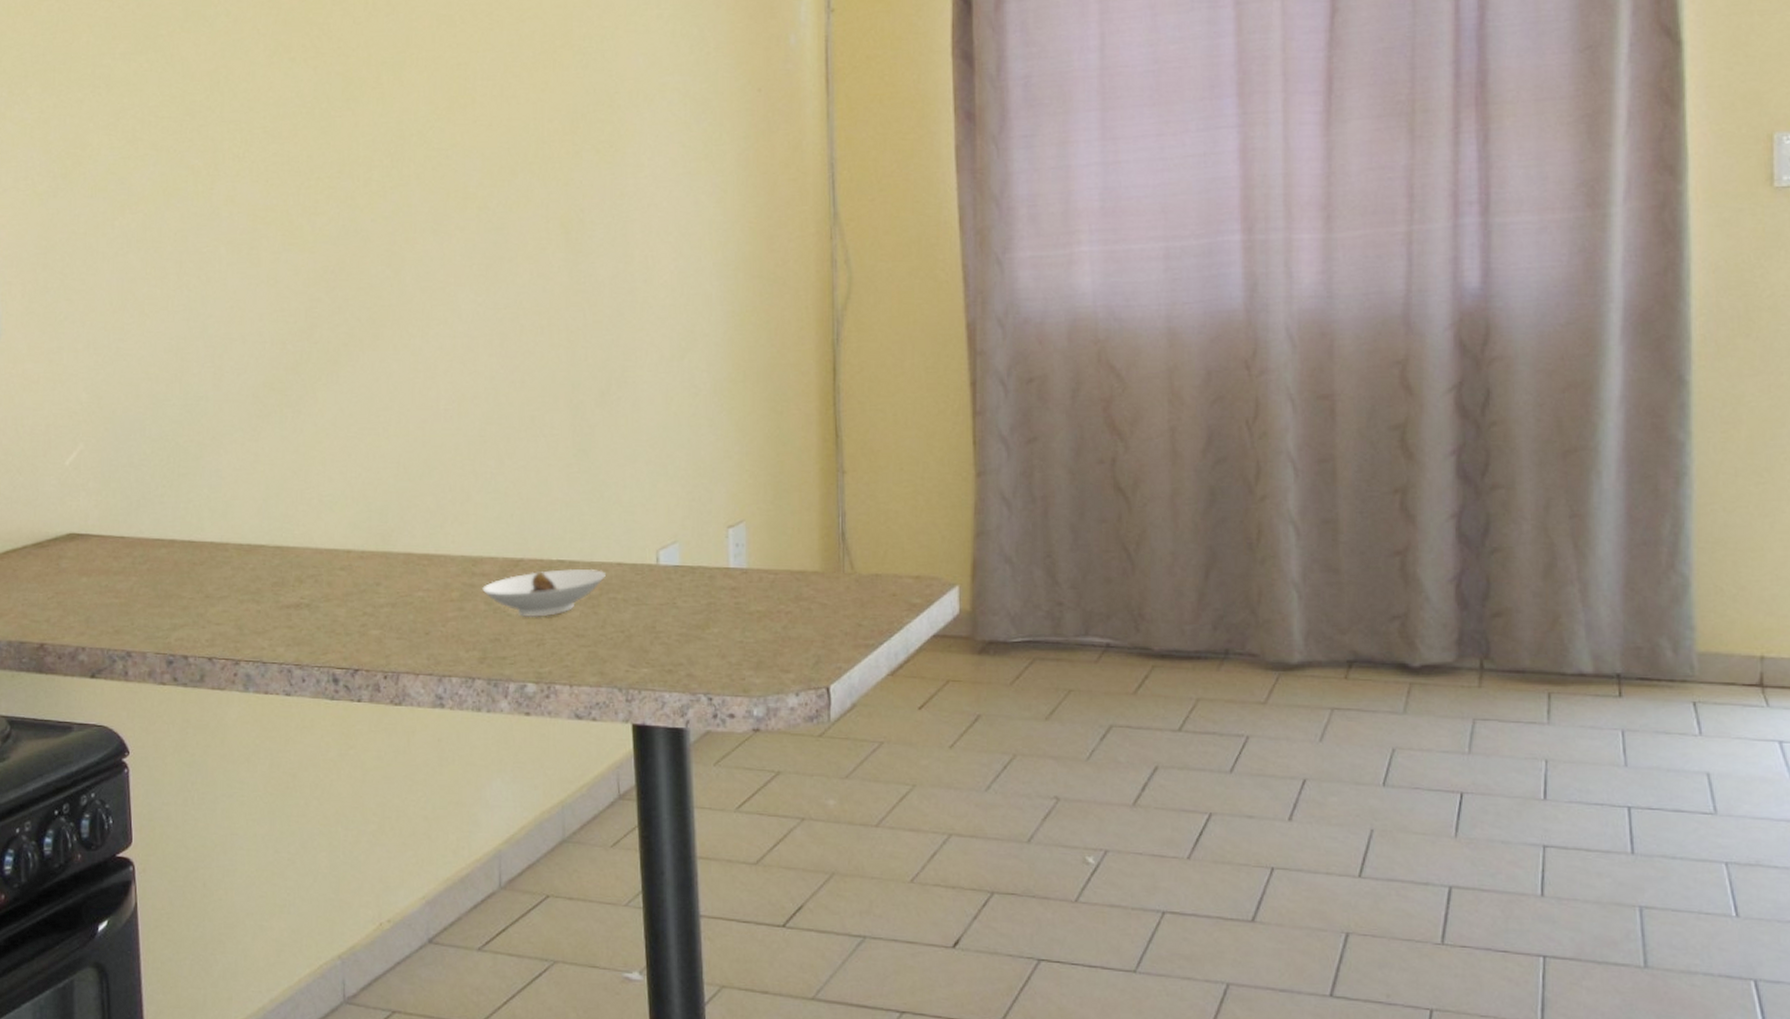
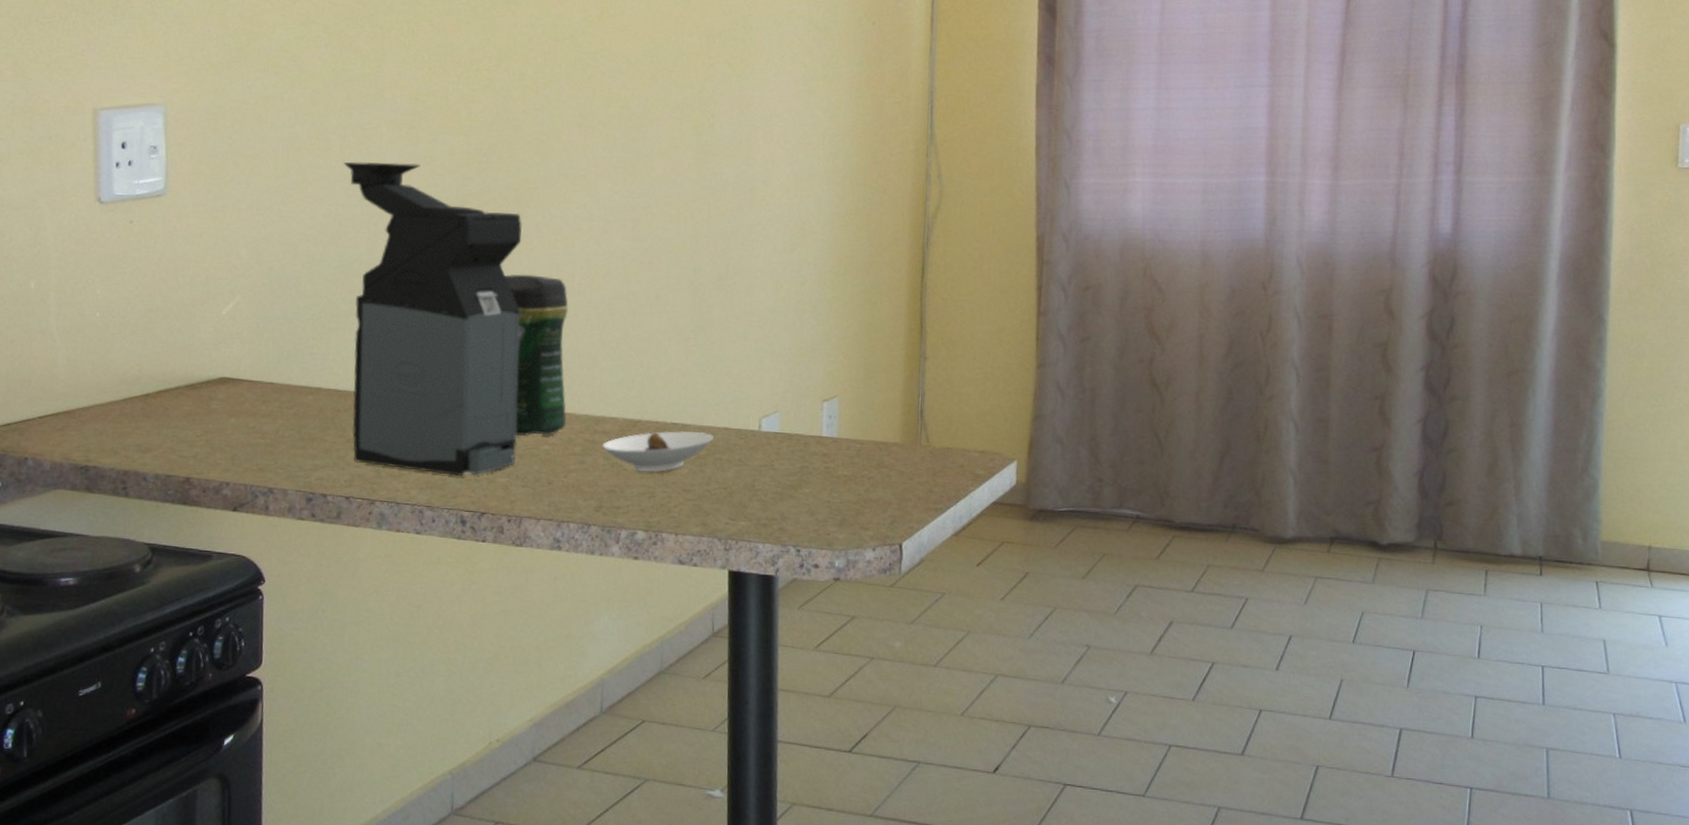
coffee maker: none [181,287,388,630] -> present [343,161,522,476]
coffee jar: none [363,402,440,583] -> present [504,274,569,437]

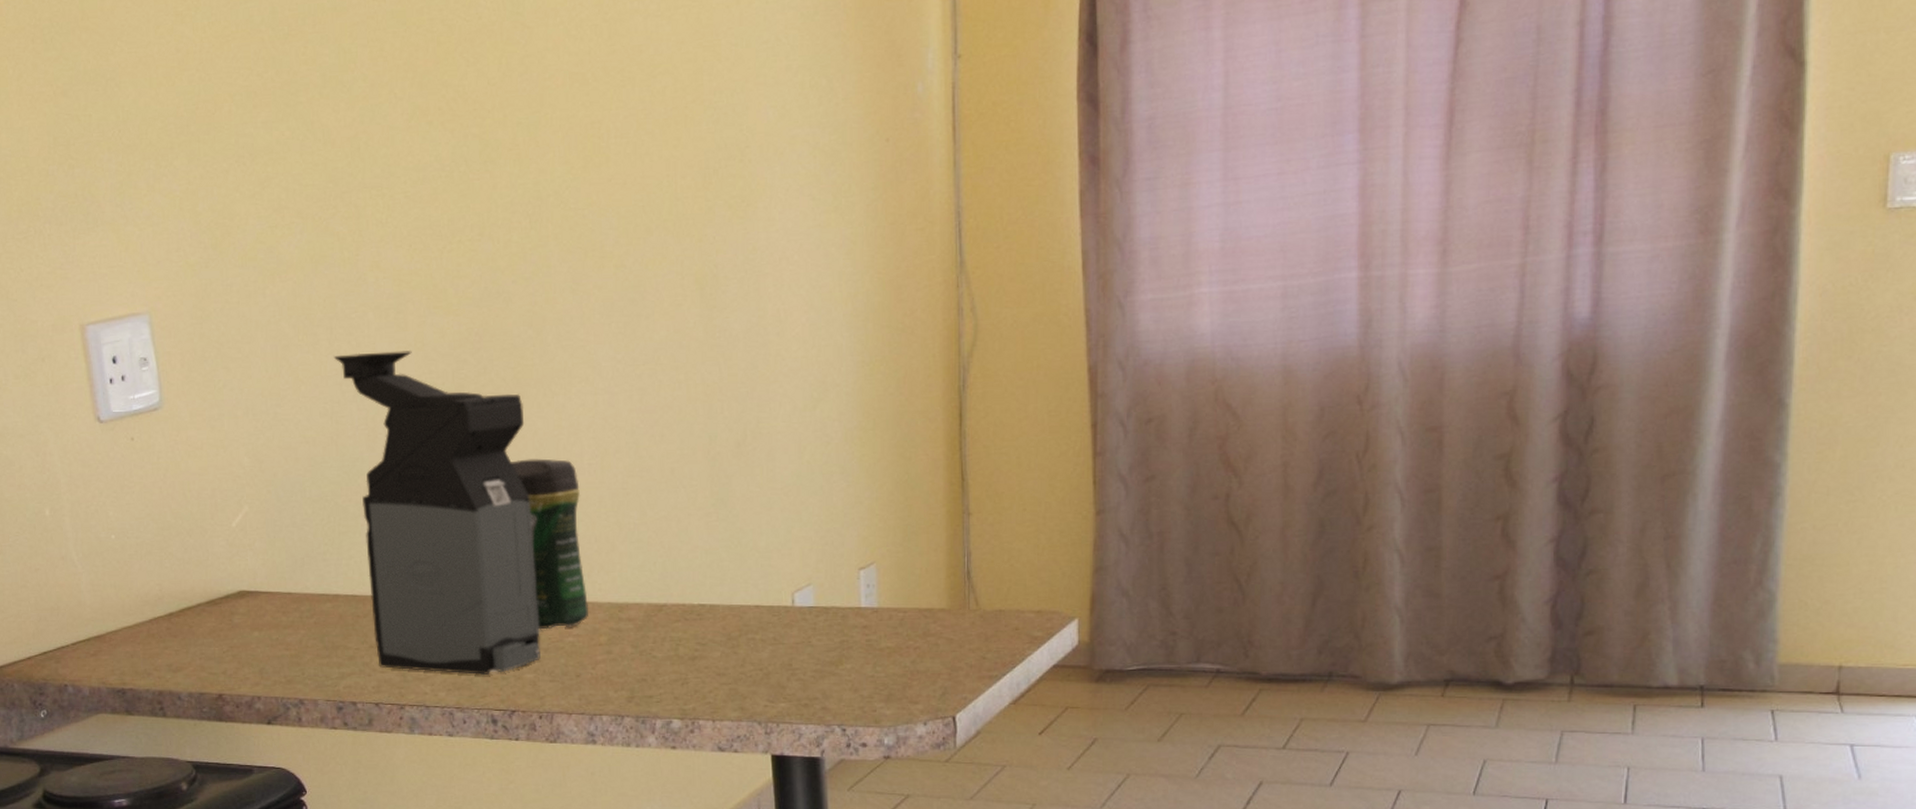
saucer: present [602,431,713,473] -> none [629,611,744,658]

